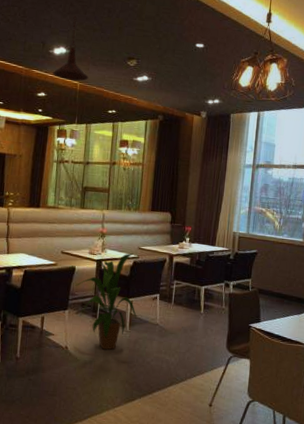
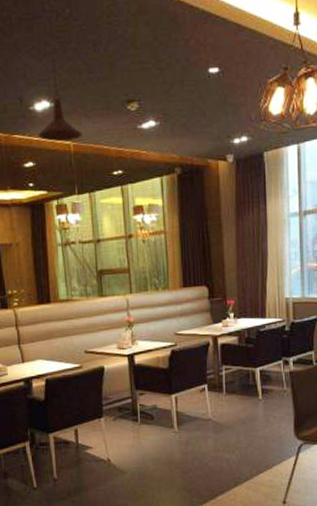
house plant: present [75,253,137,350] -> none [107,341,184,457]

